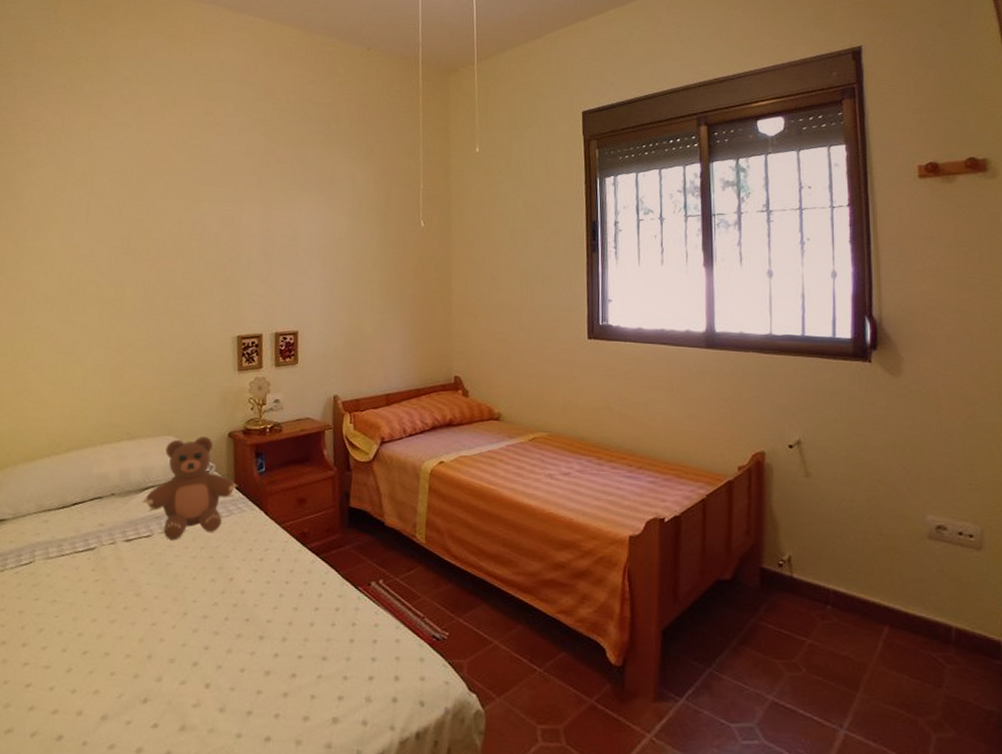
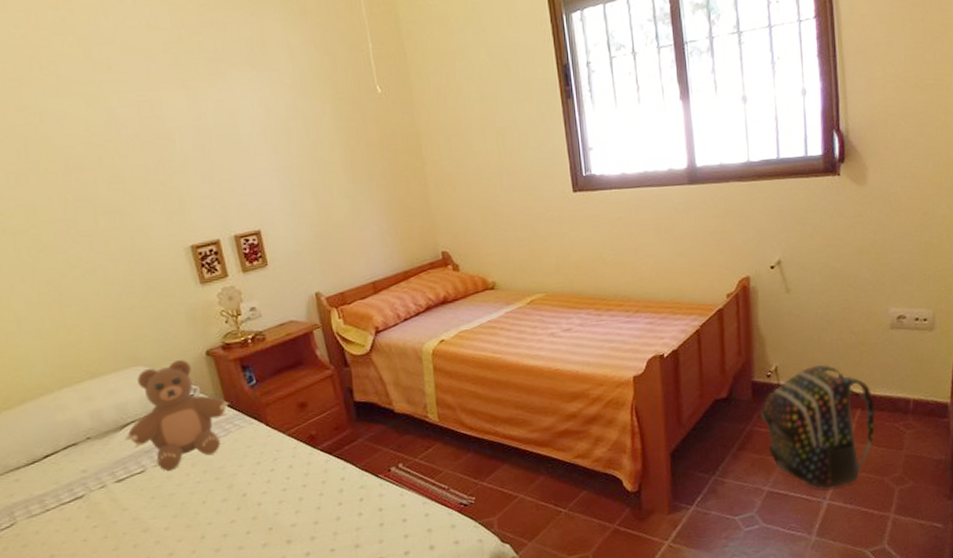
backpack: none [769,563,908,717] -> present [760,365,875,489]

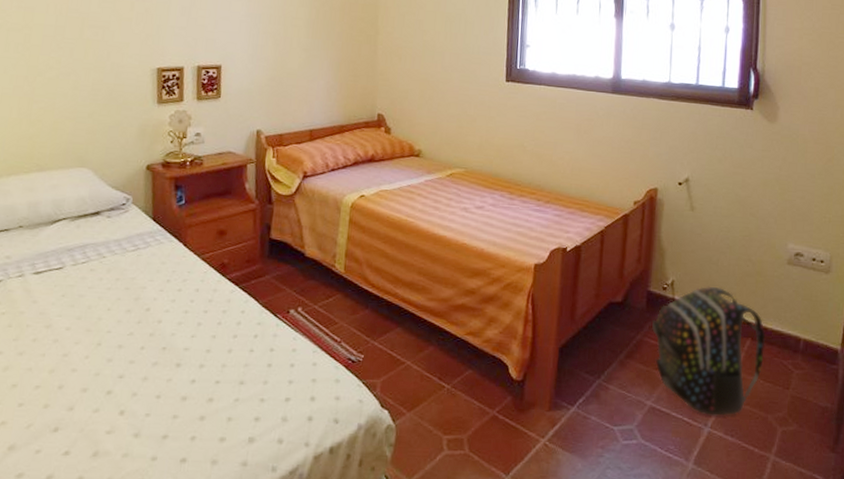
teddy bear: present [124,360,230,471] -> none [52,169,156,272]

